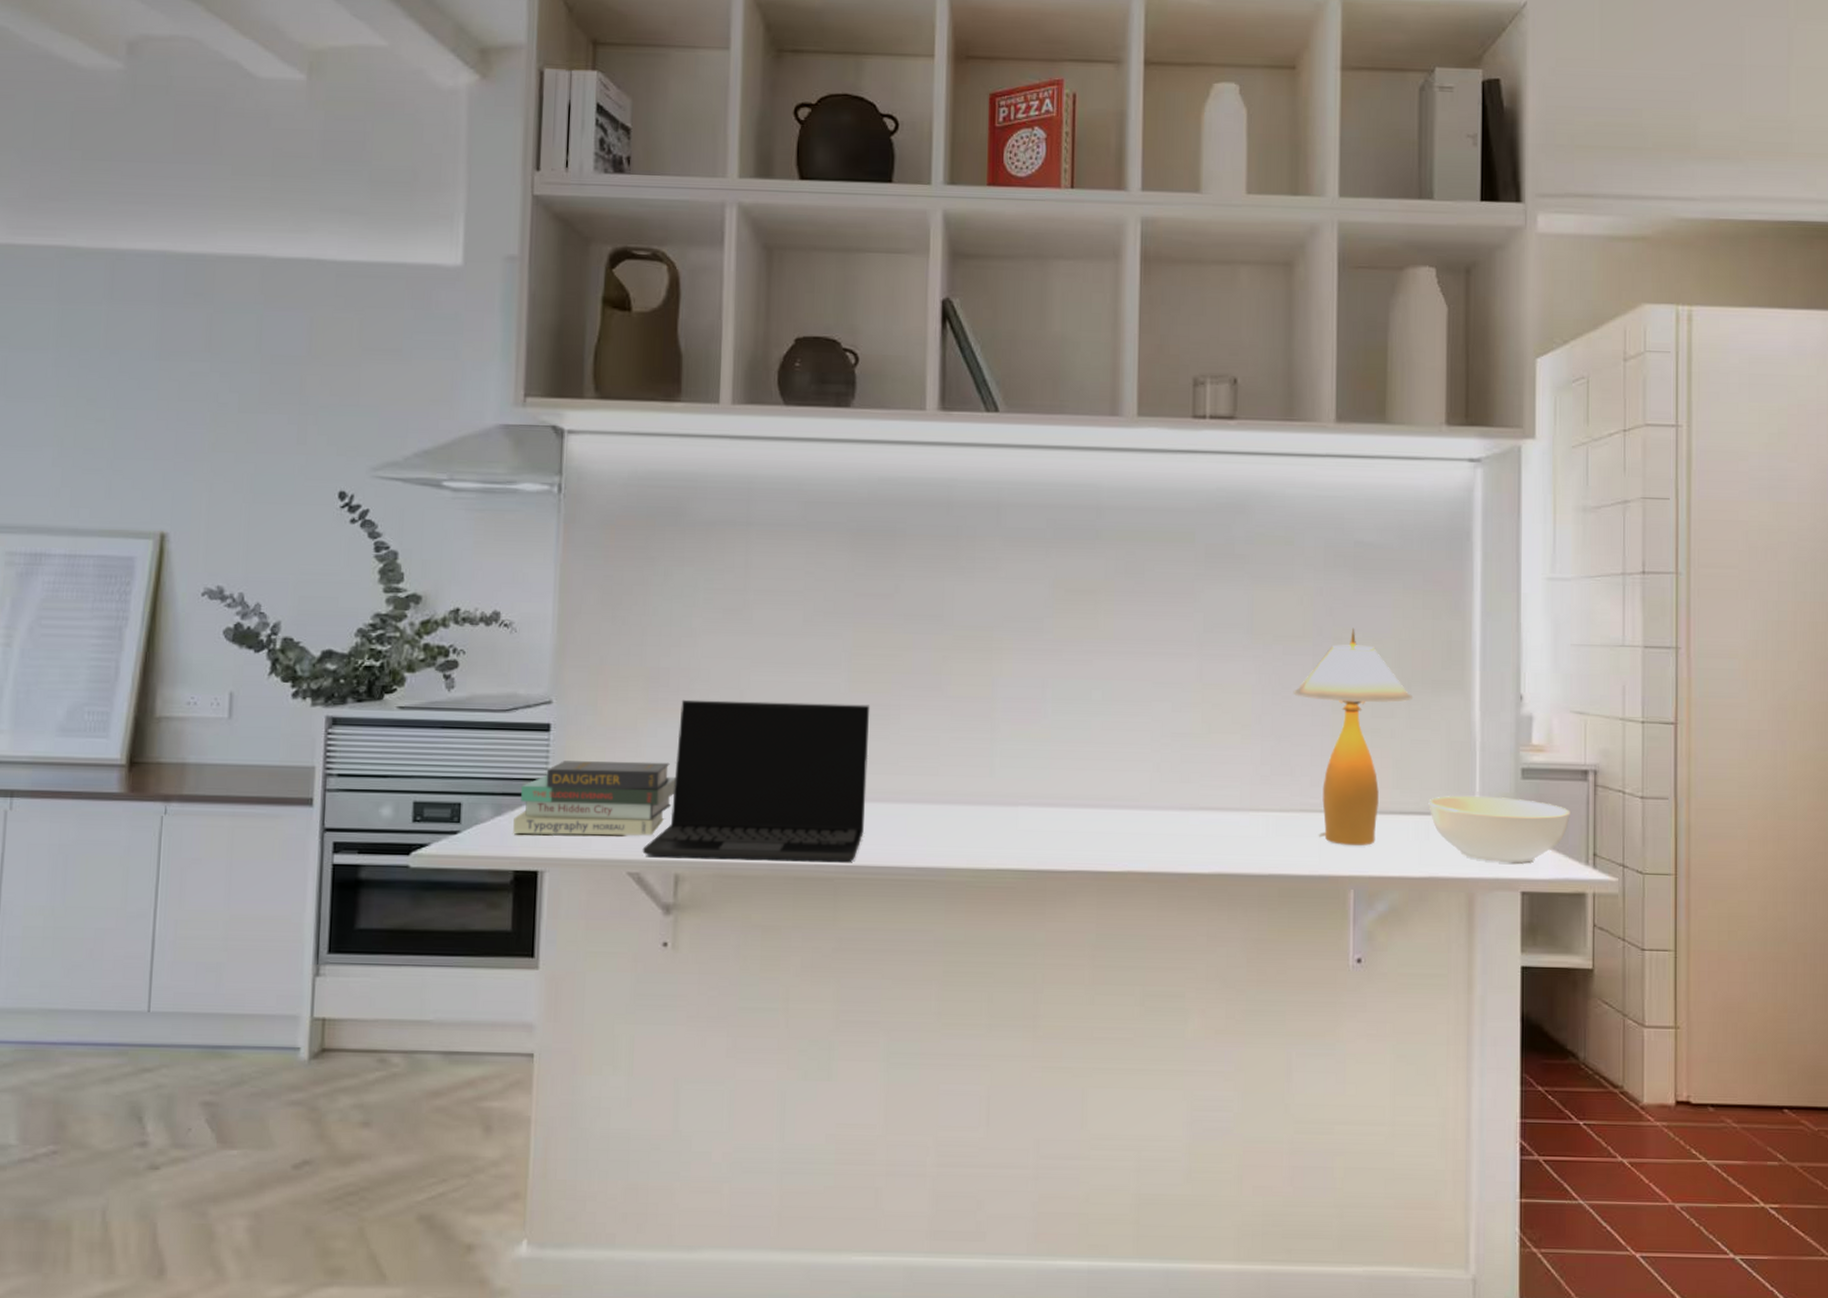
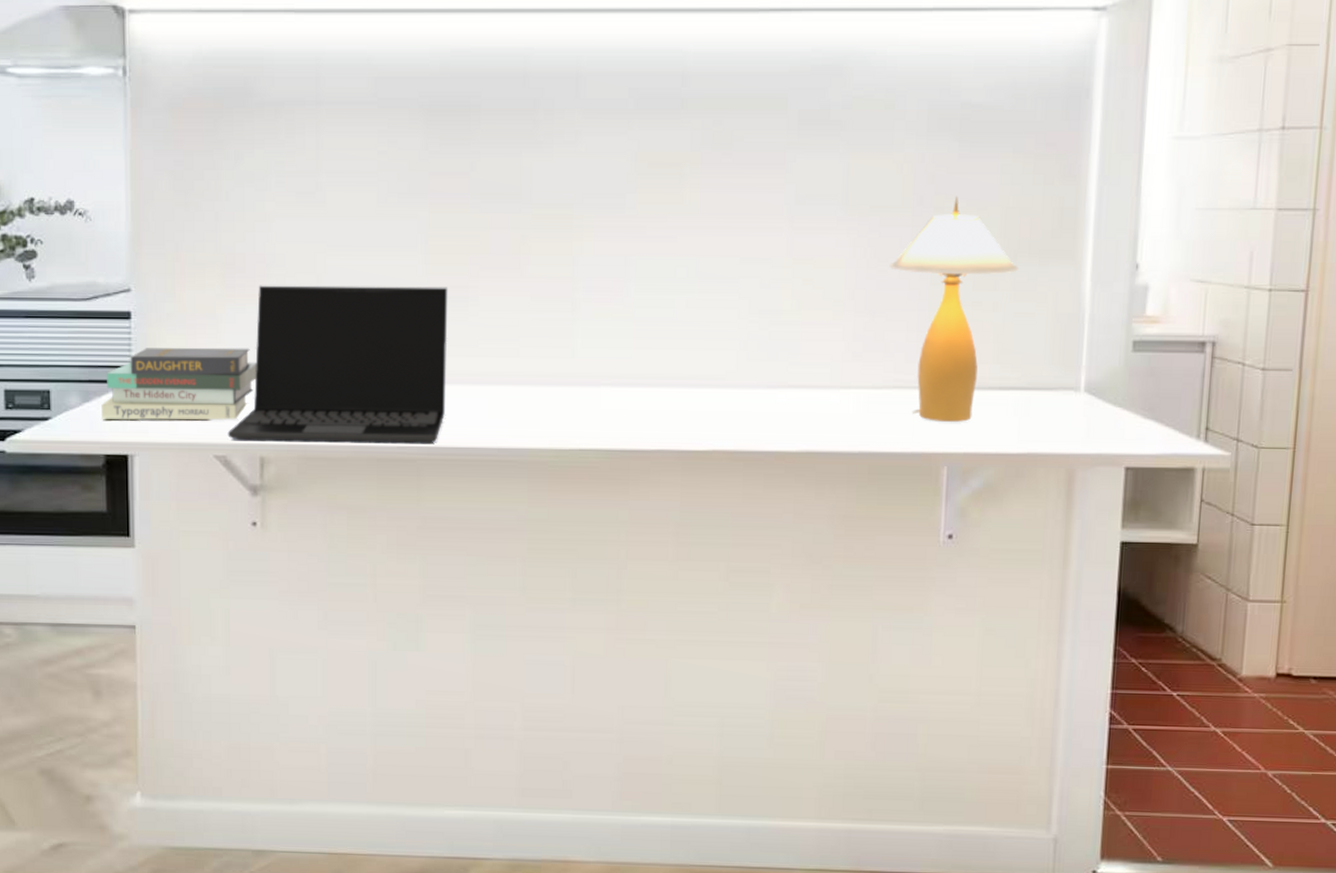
bowl: present [1428,795,1570,864] -> none [1030,369,1184,439]

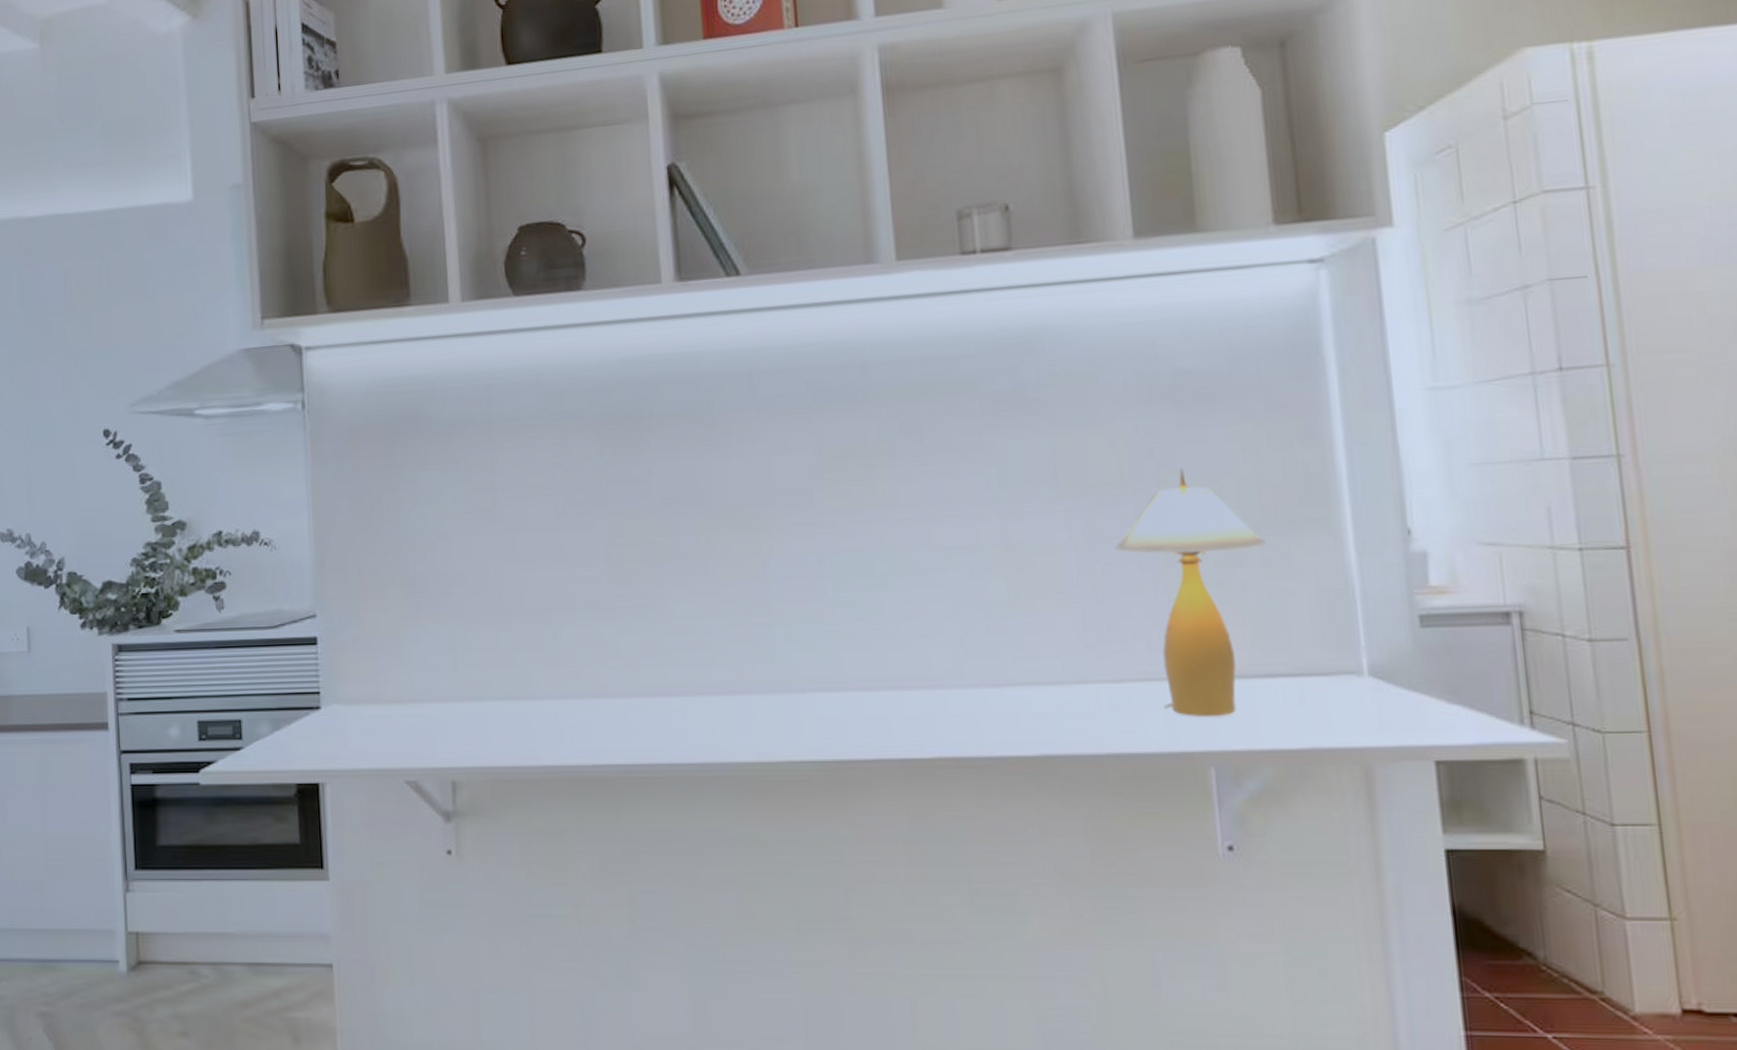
books: present [101,347,257,421] -> none [291,668,444,748]
laptop: present [227,285,448,443] -> none [417,596,641,764]

